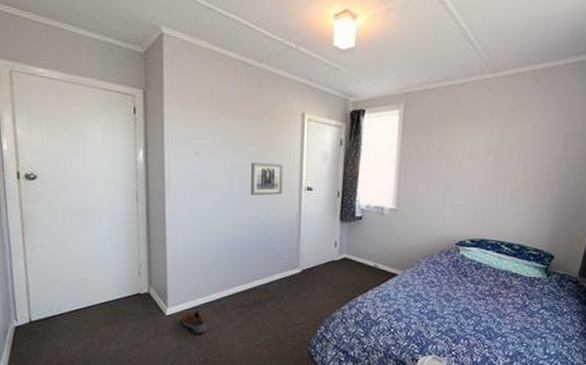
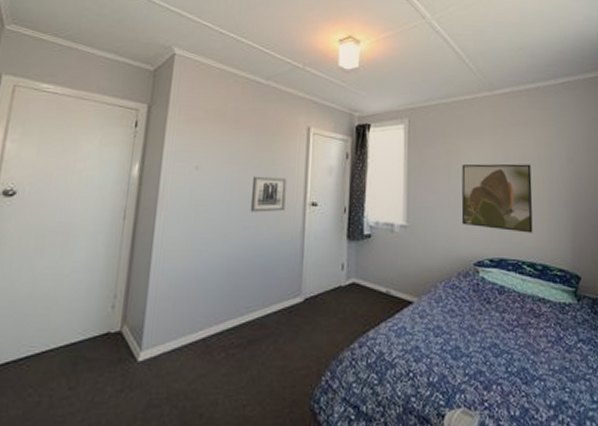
shoe: present [181,309,207,334] -> none [156,352,187,387]
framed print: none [448,150,524,217] -> present [461,163,533,233]

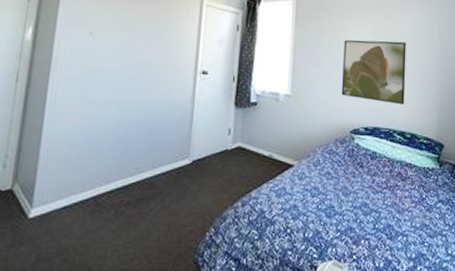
wall art: present [250,176,288,212] -> none [142,44,180,79]

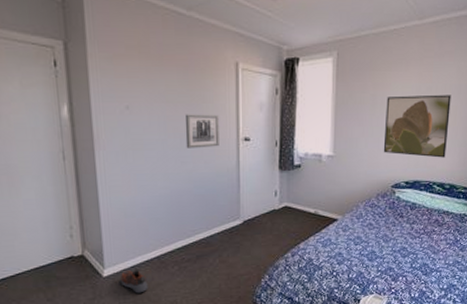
shoe: none [46,209,77,242] -> present [120,267,148,294]
wall art: none [142,44,180,79] -> present [185,114,220,149]

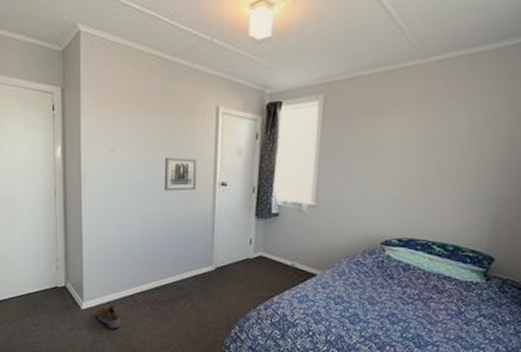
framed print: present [383,94,451,158] -> none [372,142,459,215]

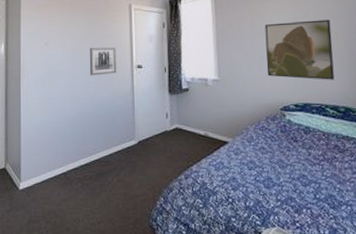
shoe: present [96,304,121,329] -> none [32,182,55,208]
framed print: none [372,142,459,215] -> present [264,19,335,80]

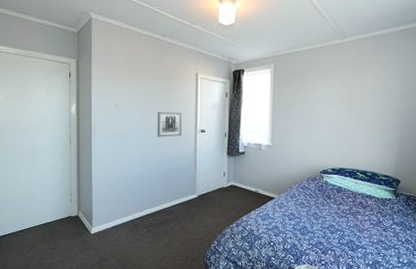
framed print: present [264,19,335,80] -> none [312,97,370,150]

